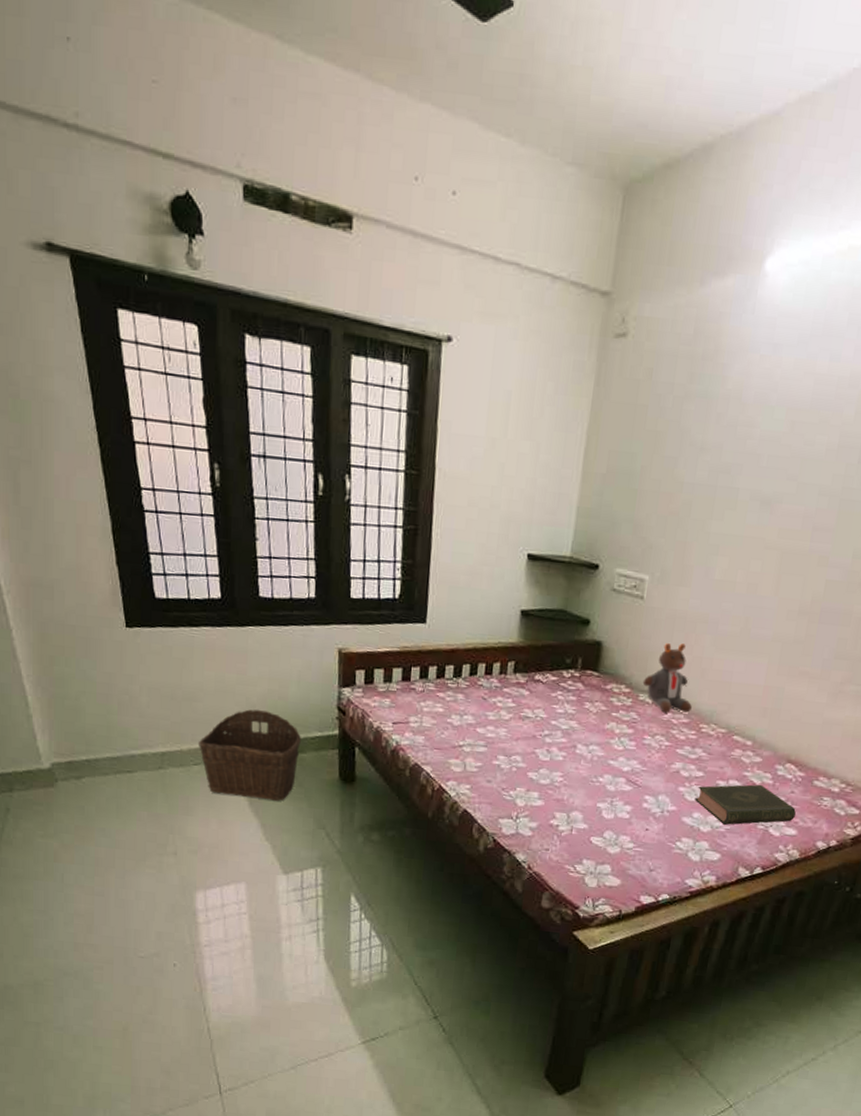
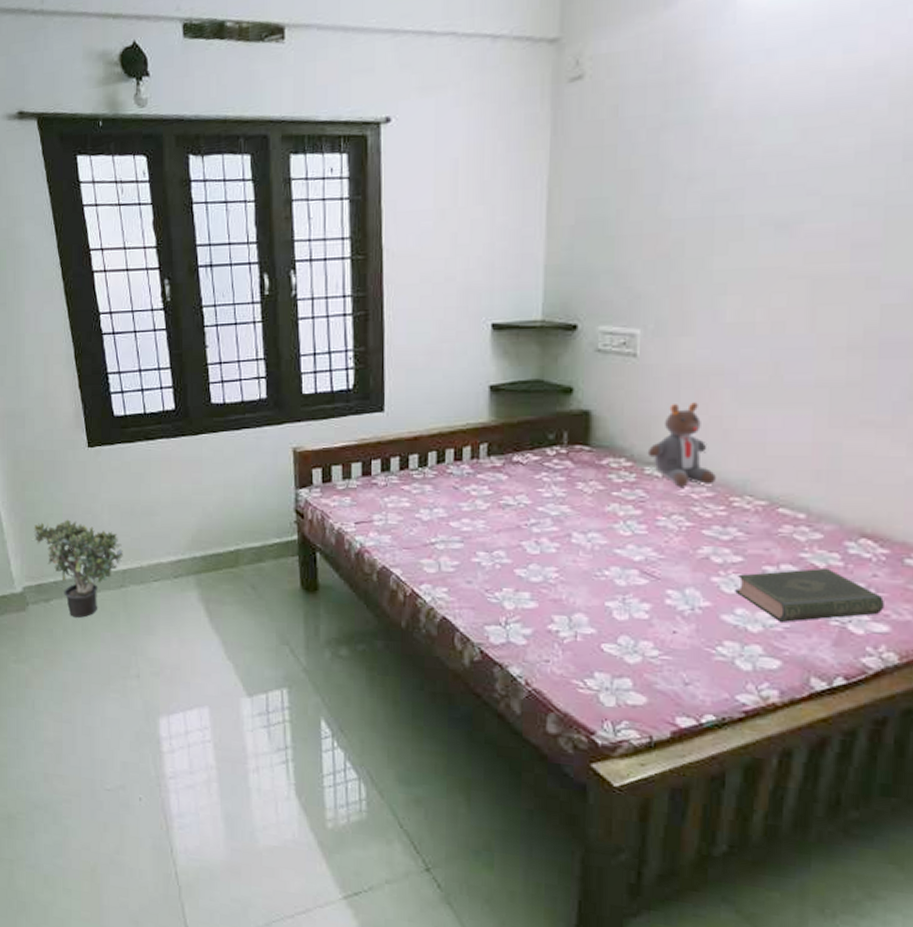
potted plant: none [60,698,162,796] -> present [31,519,123,618]
wicker basket: present [198,709,301,801] -> none [157,518,259,616]

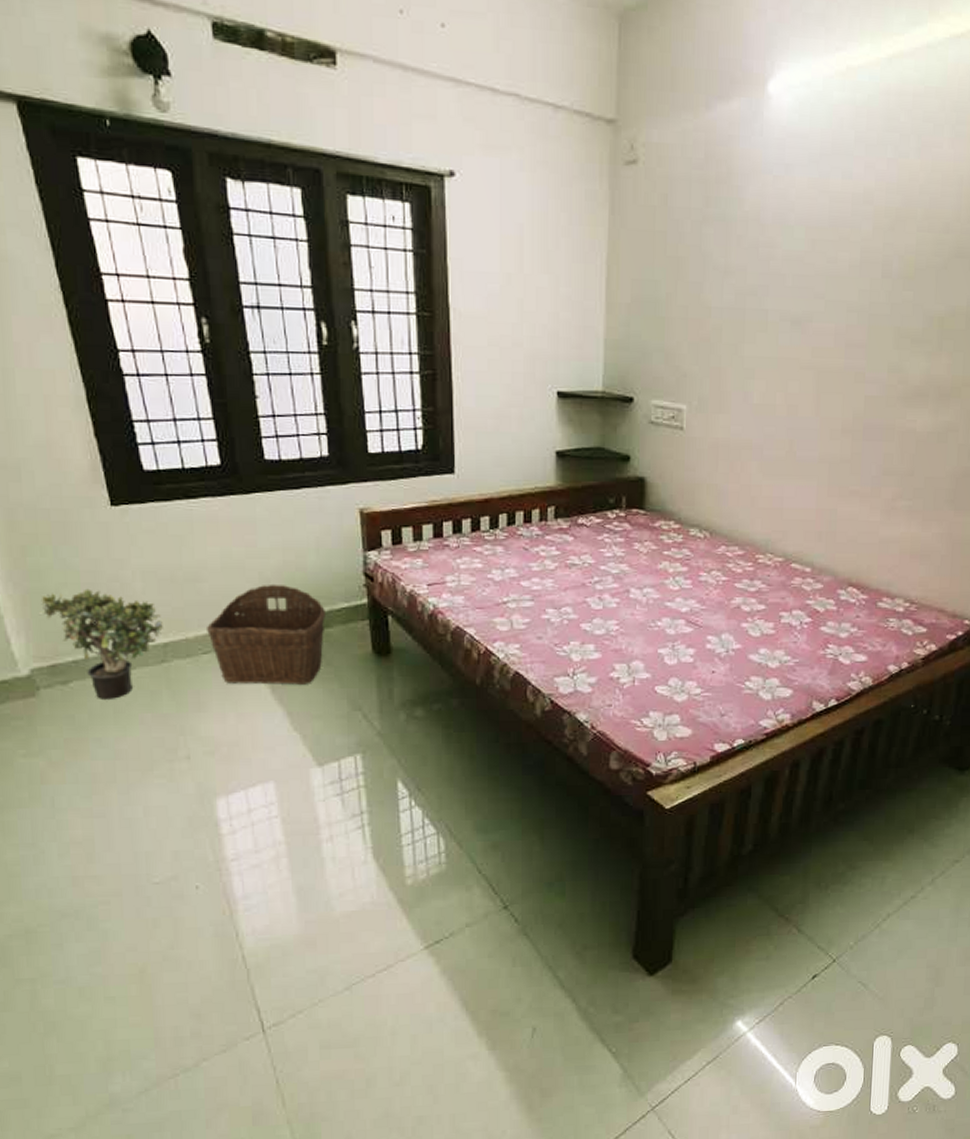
wicker basket: none [157,518,259,616] -> present [205,583,325,685]
teddy bear: present [647,402,717,487] -> none [692,472,747,547]
book: present [735,567,884,622] -> none [759,611,863,658]

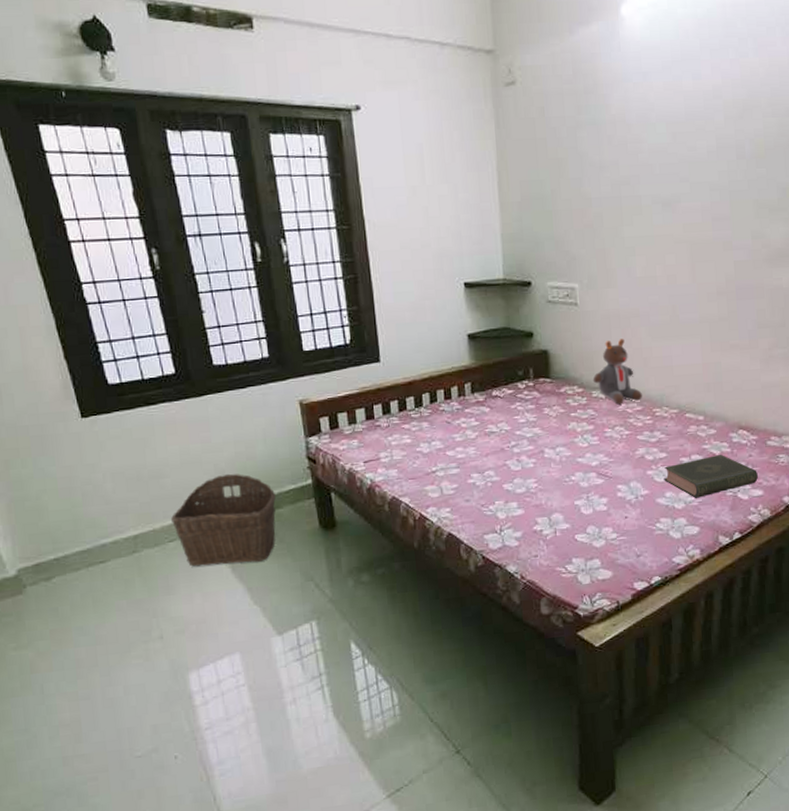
potted plant: present [38,588,163,699] -> none [22,493,133,591]
teddy bear: none [692,472,747,547] -> present [592,338,643,405]
book: none [759,611,863,658] -> present [664,454,758,498]

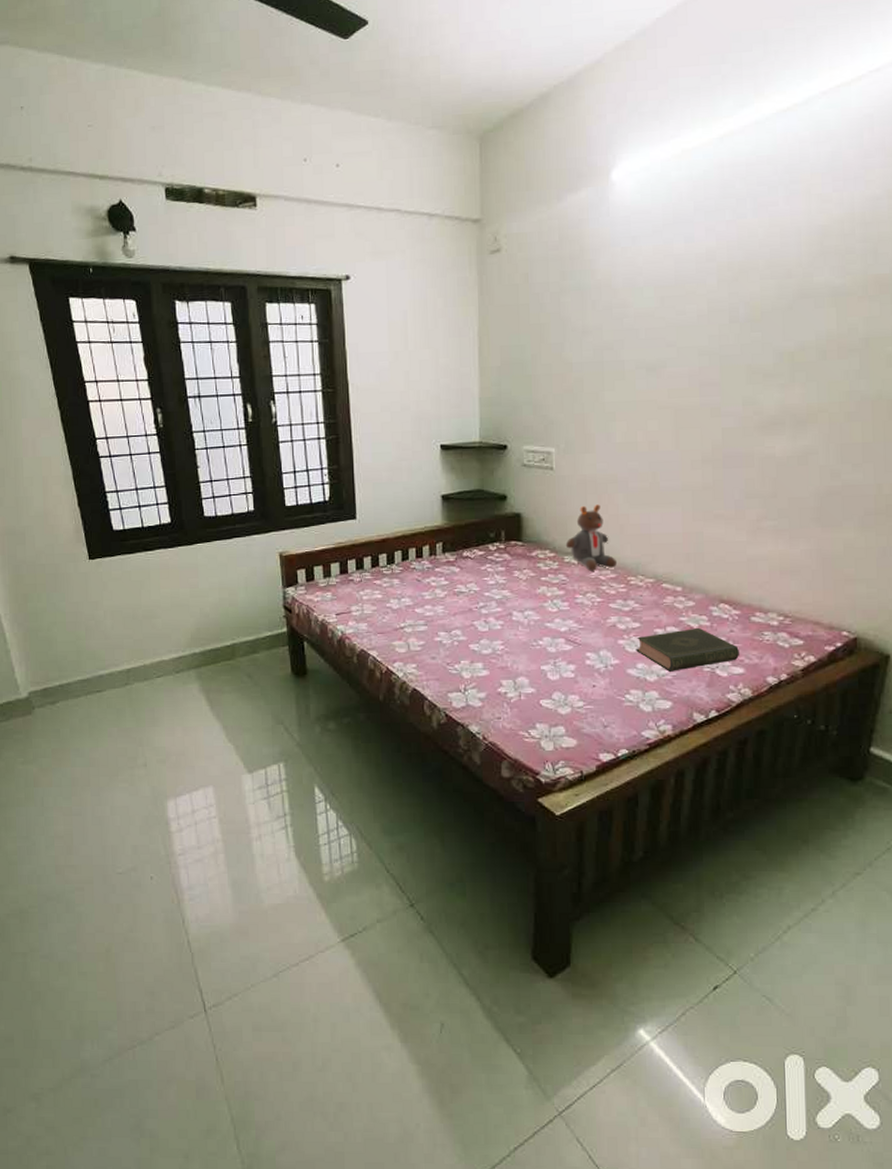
wicker basket: present [170,473,276,567] -> none [159,617,253,702]

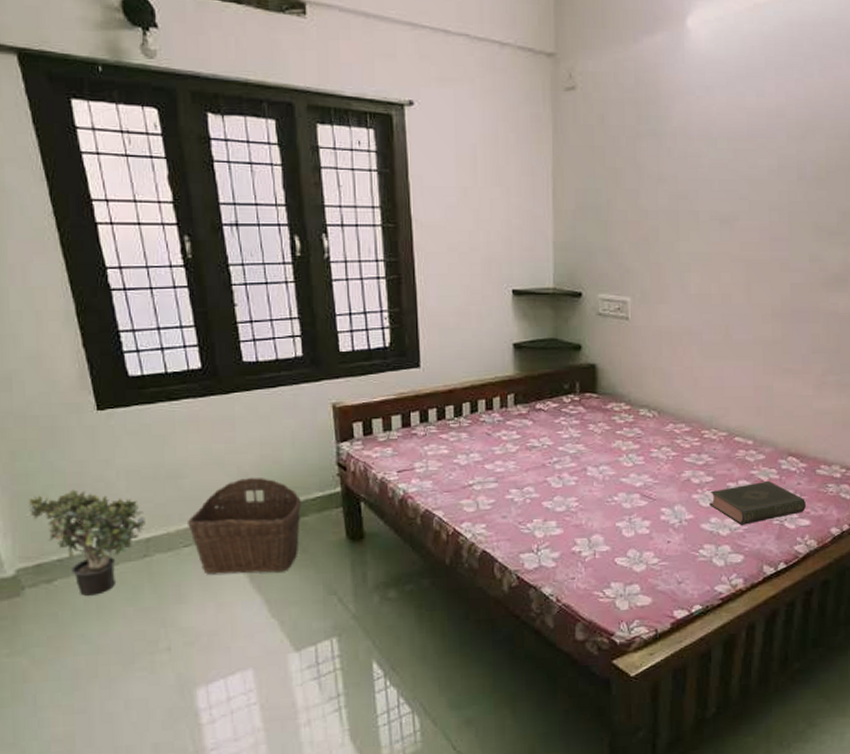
potted plant: none [35,626,127,716] -> present [25,489,145,596]
wicker basket: none [159,617,253,702] -> present [186,477,301,575]
teddy bear: present [565,504,618,571] -> none [640,356,692,425]

